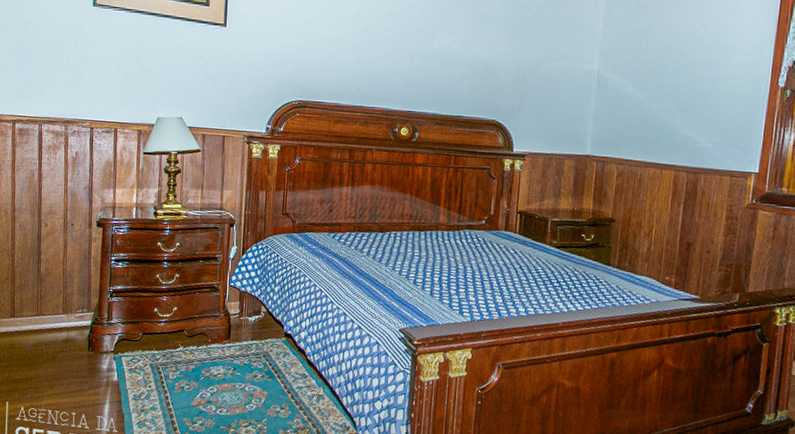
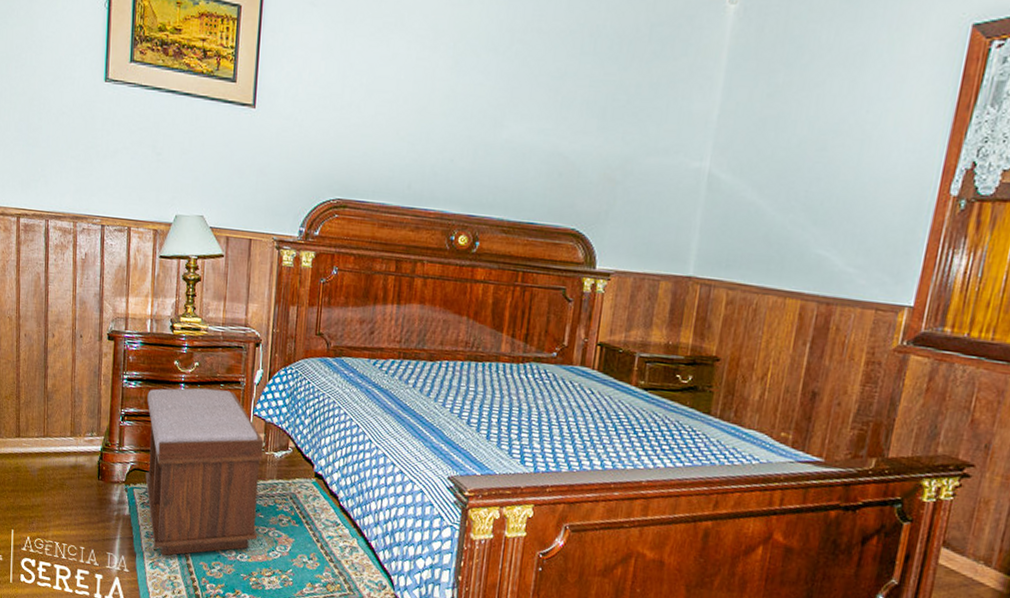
bench: none [132,264,239,416] -> present [145,388,264,556]

